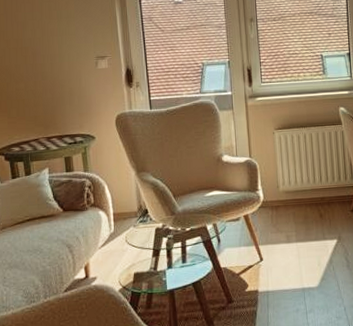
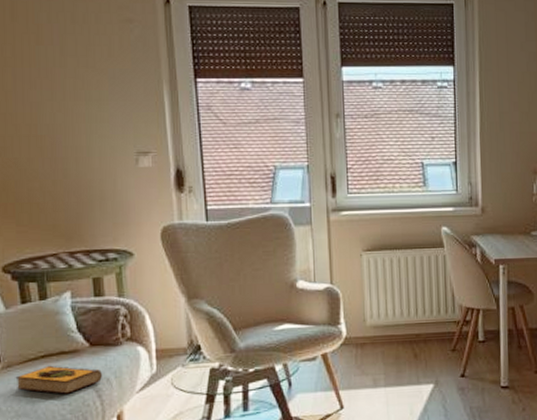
hardback book: none [8,227,74,250] -> present [15,365,103,394]

